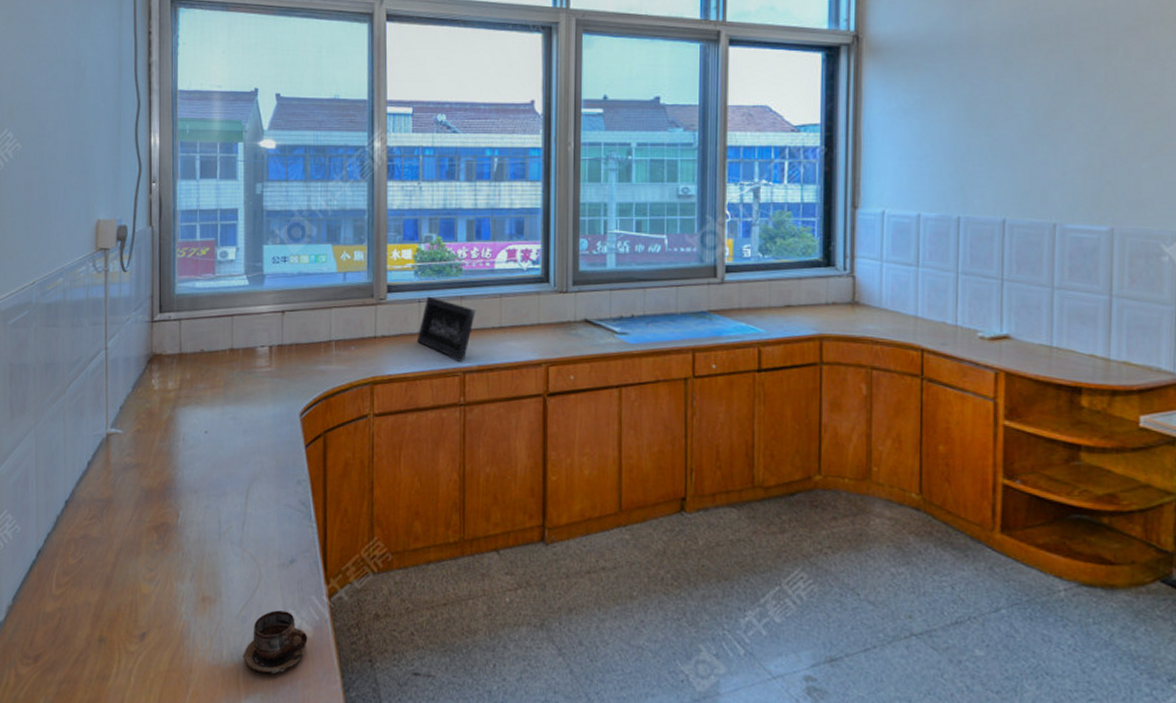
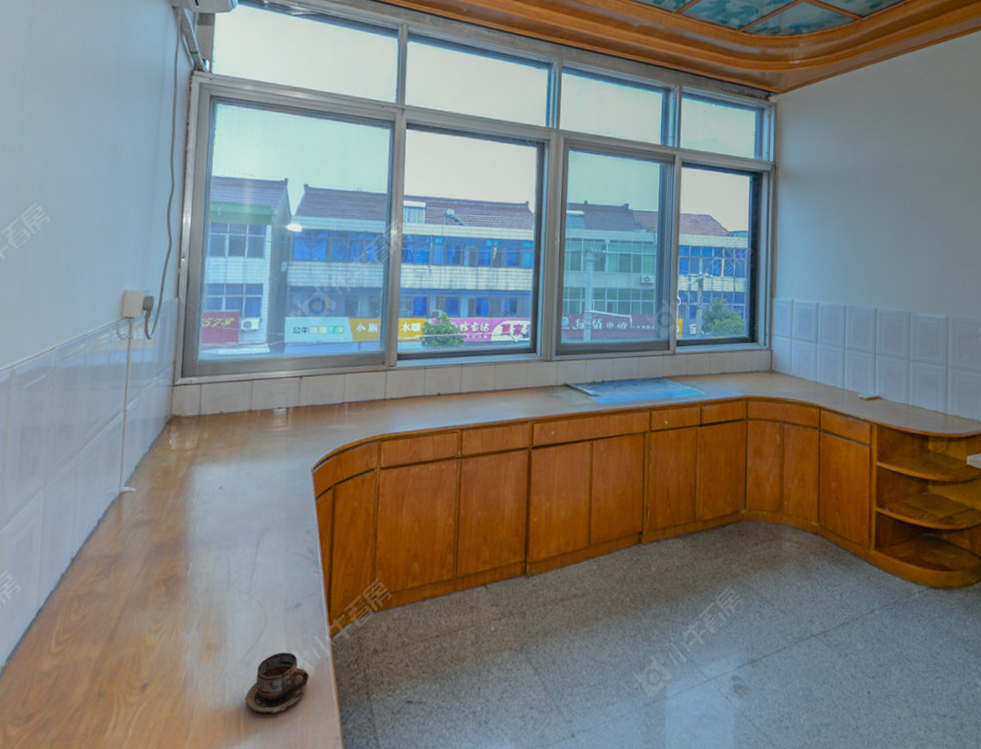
picture frame: present [416,296,475,360] -> none [421,363,474,419]

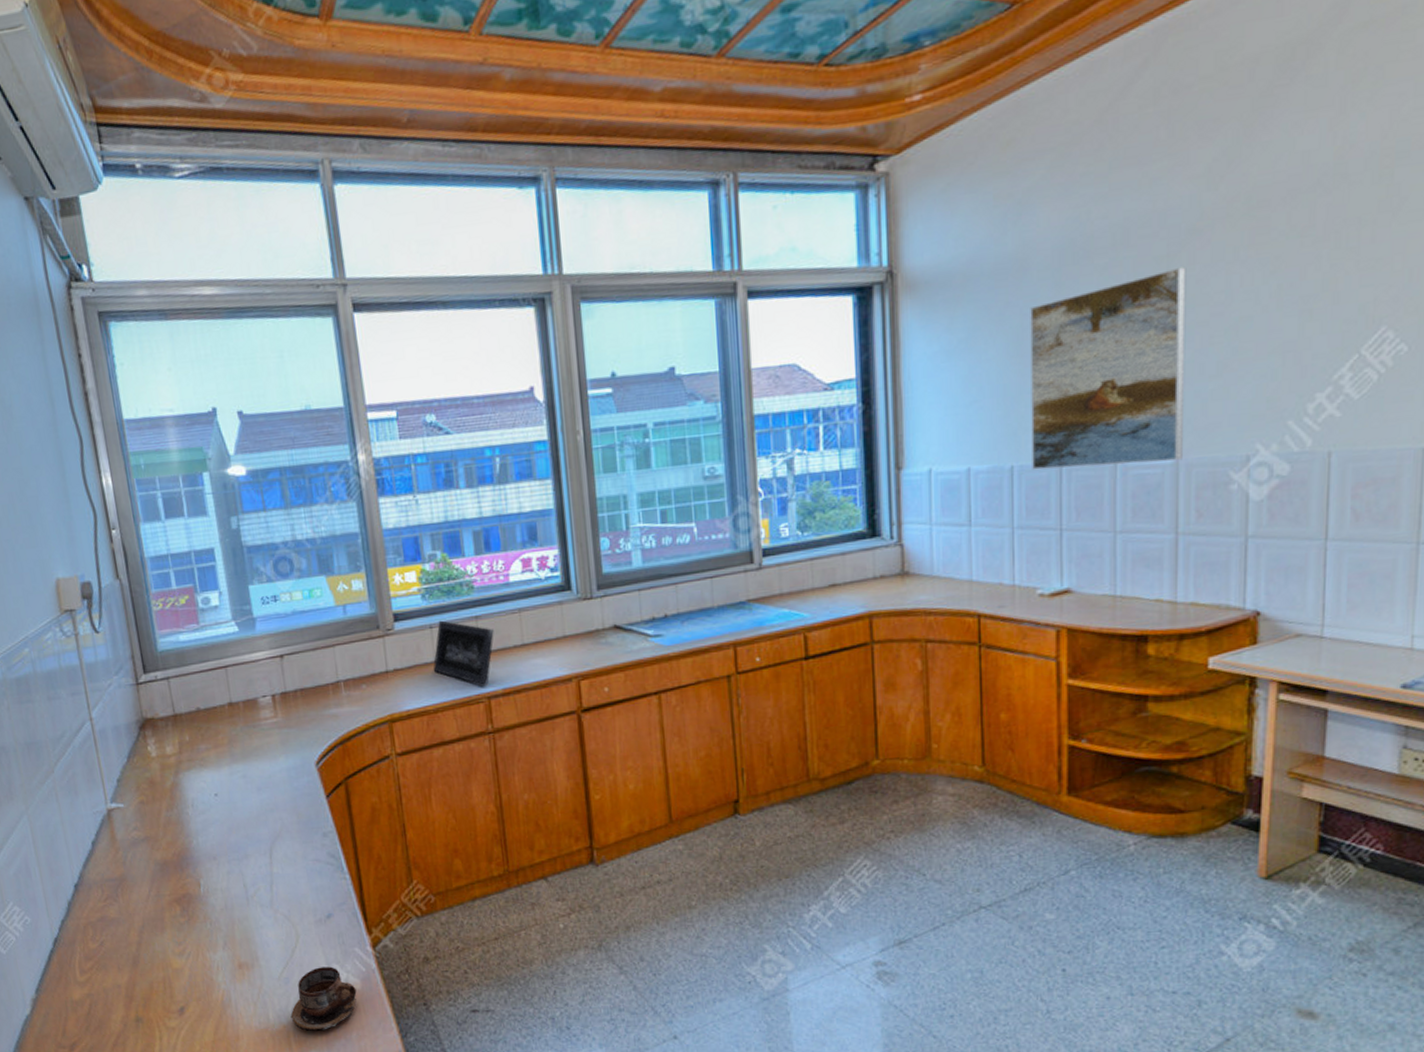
picture frame: none [421,363,474,419] -> present [433,620,494,686]
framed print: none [858,193,953,317] -> present [1030,266,1187,470]

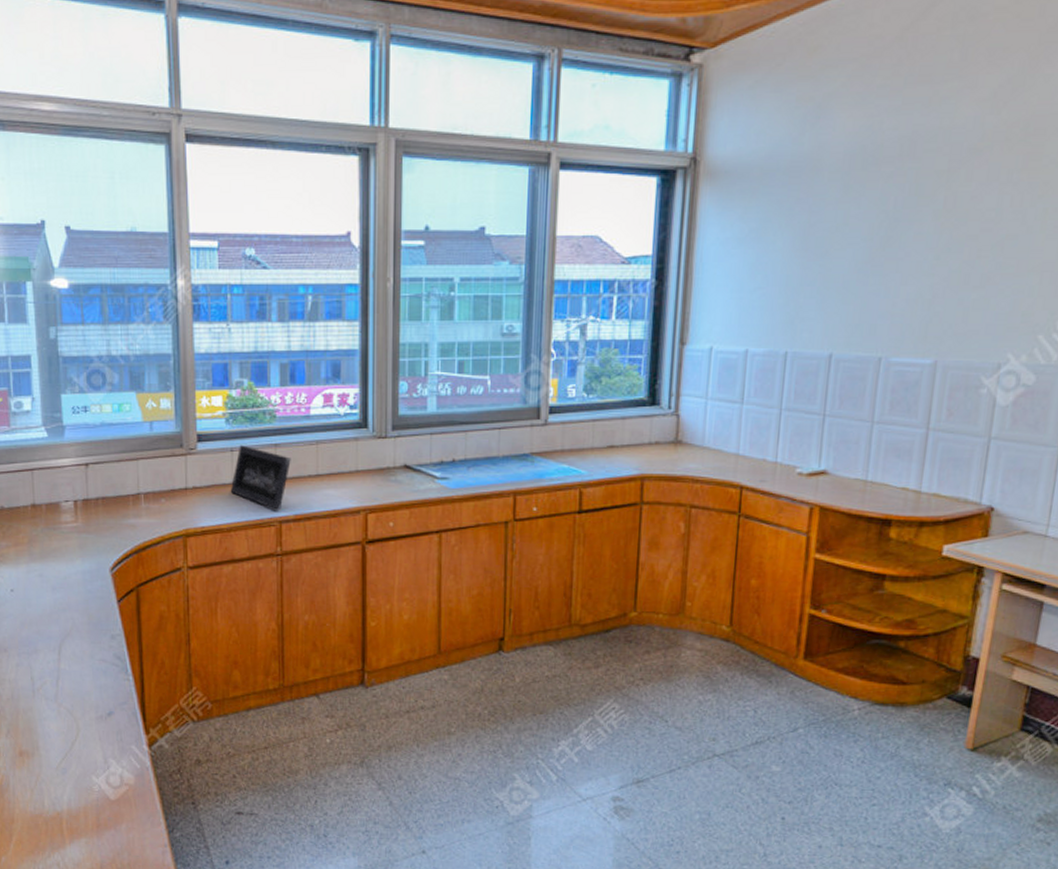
cup: present [290,966,357,1032] -> none [65,761,130,821]
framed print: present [1030,266,1187,470] -> none [804,182,964,362]

